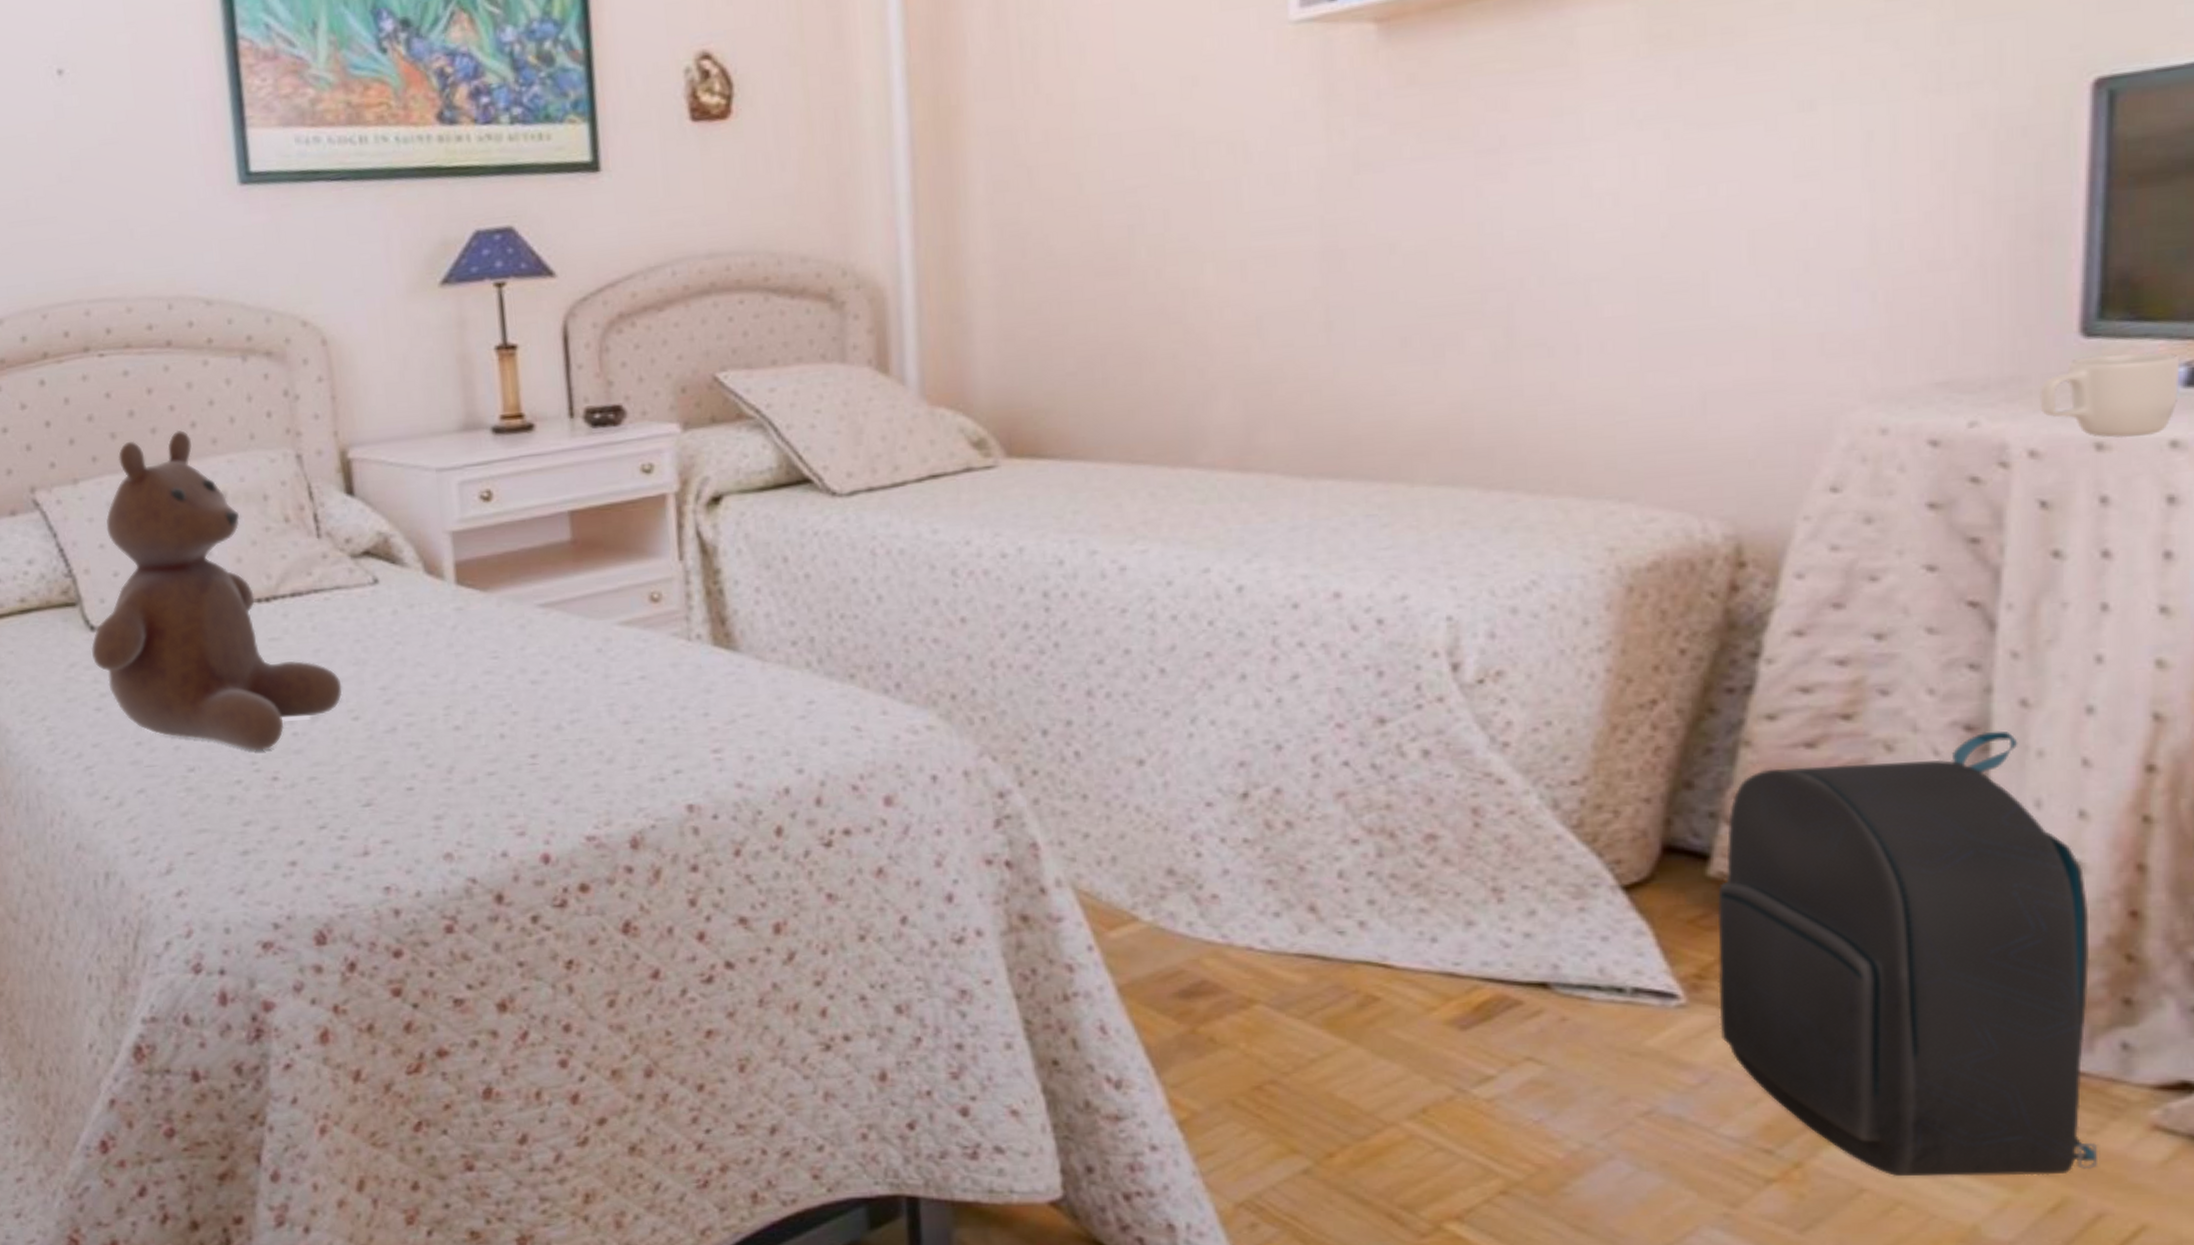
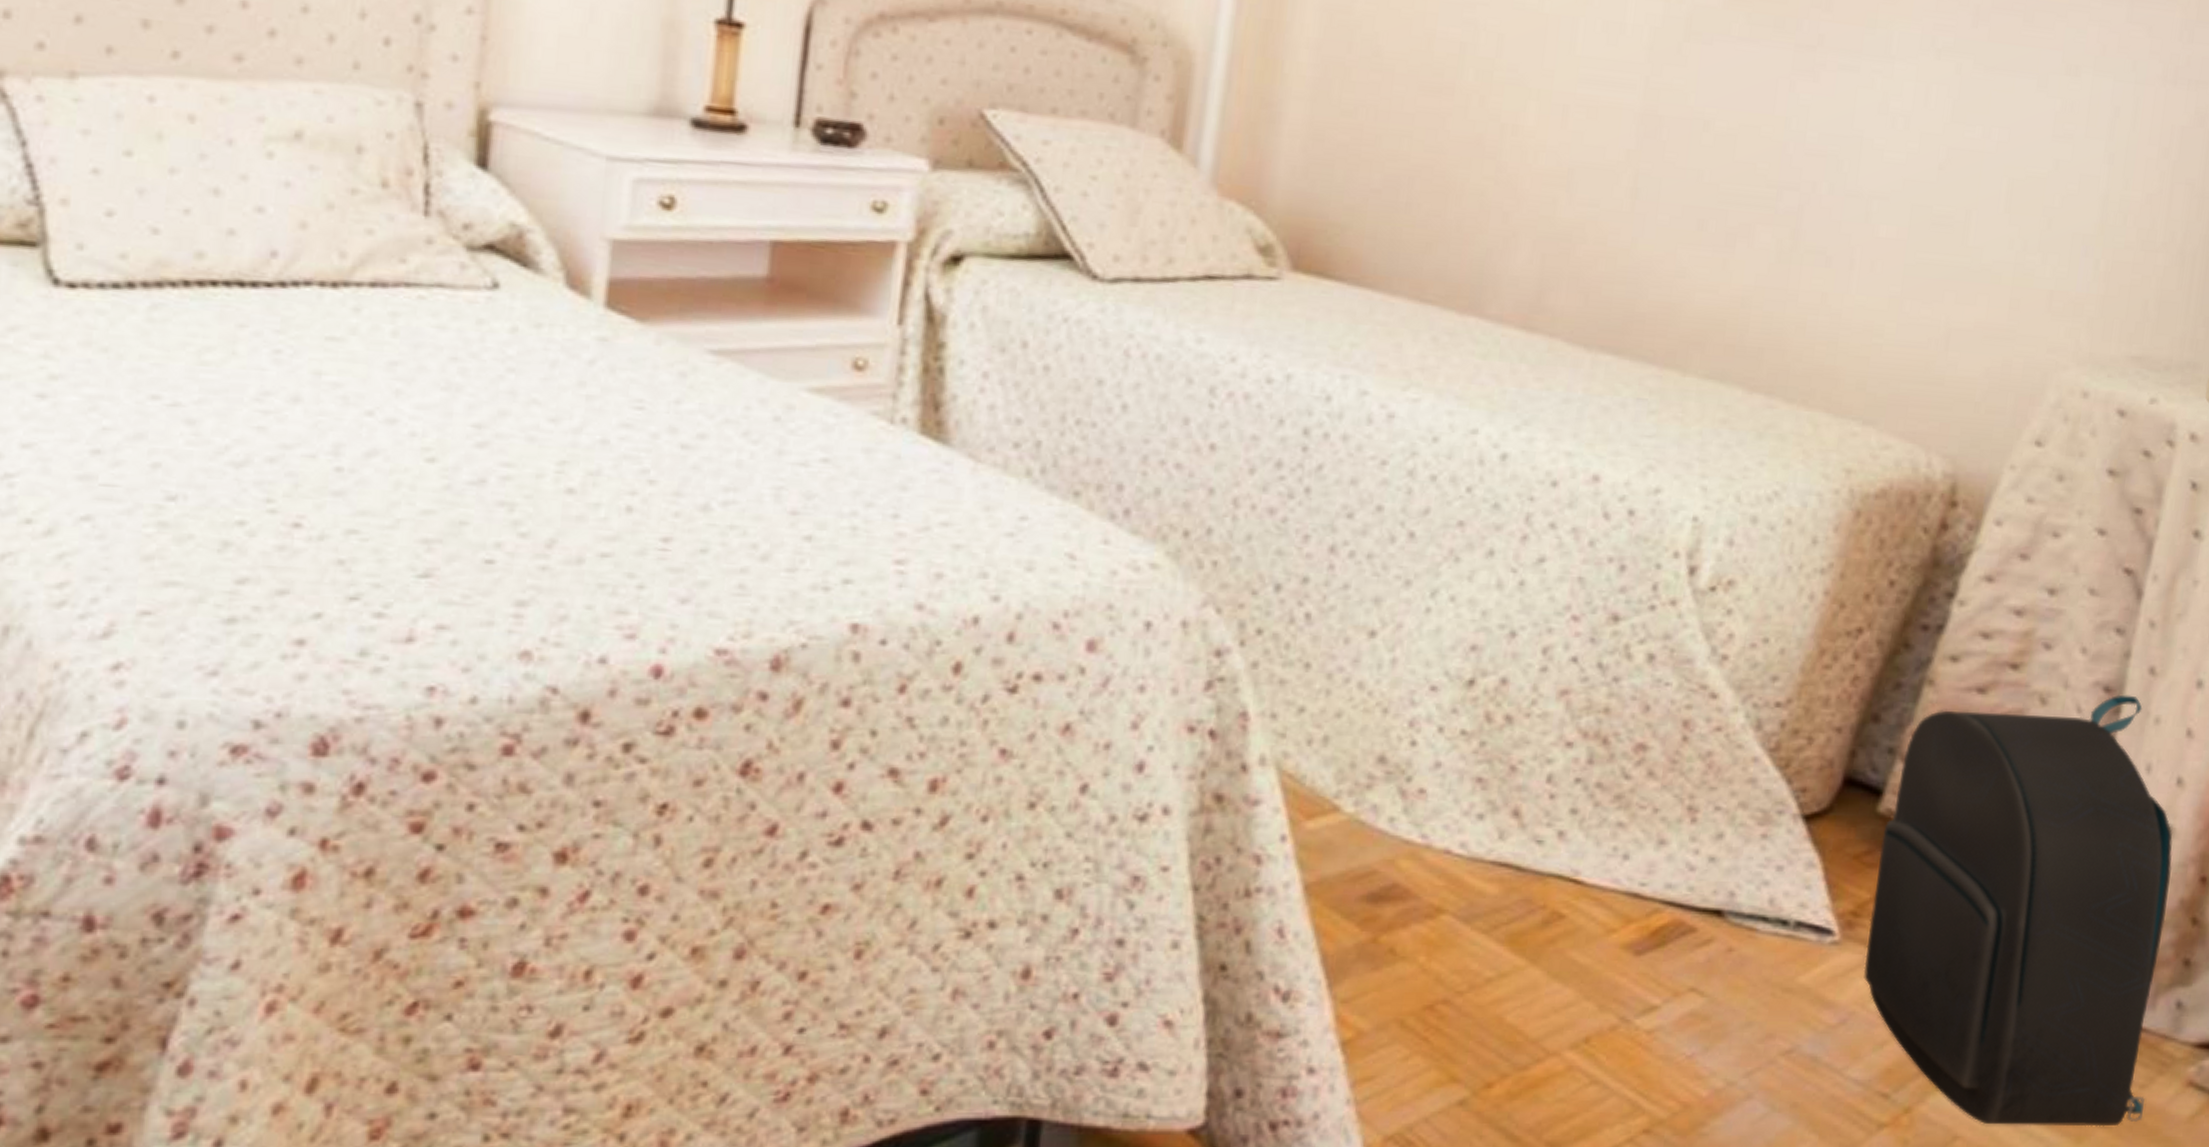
teddy bear: present [91,430,343,750] -> none [48,36,420,484]

